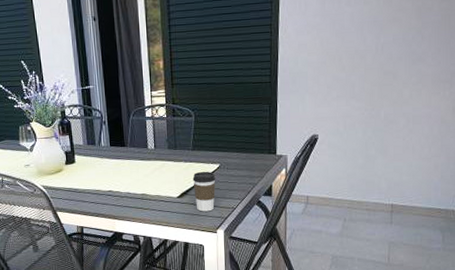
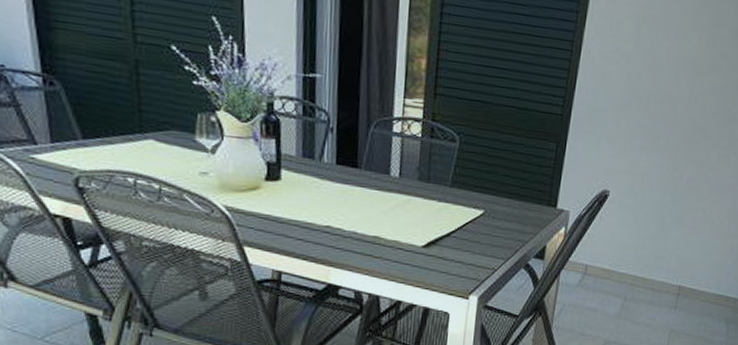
coffee cup: present [192,171,216,212] -> none [445,216,477,270]

